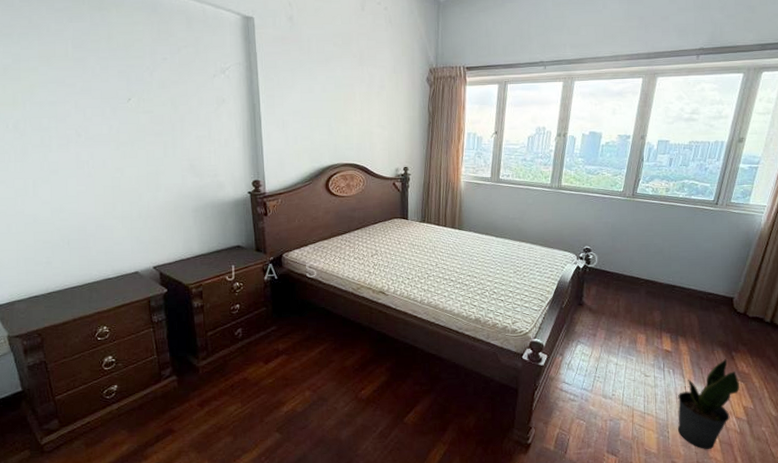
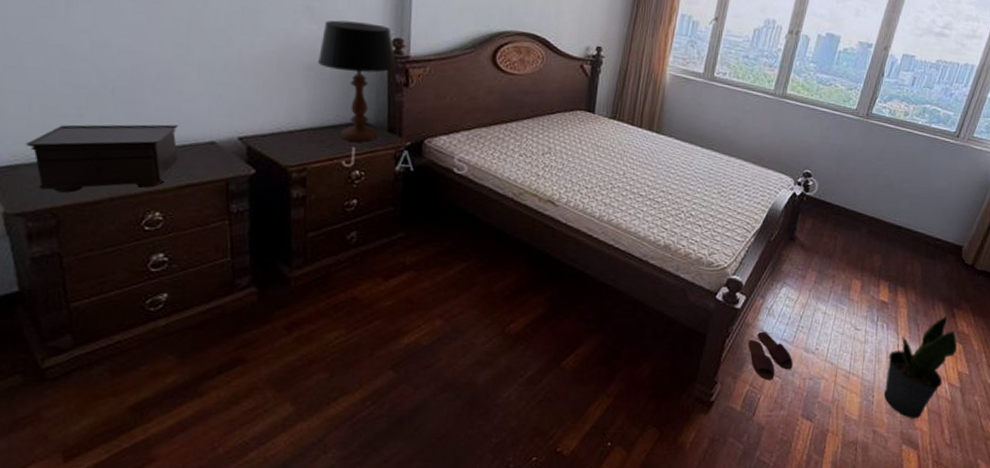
jewelry box: none [17,262,116,318] -> present [26,124,179,193]
table lamp: none [202,171,257,261] -> present [318,20,397,142]
slippers: none [553,383,594,423] -> present [748,331,793,380]

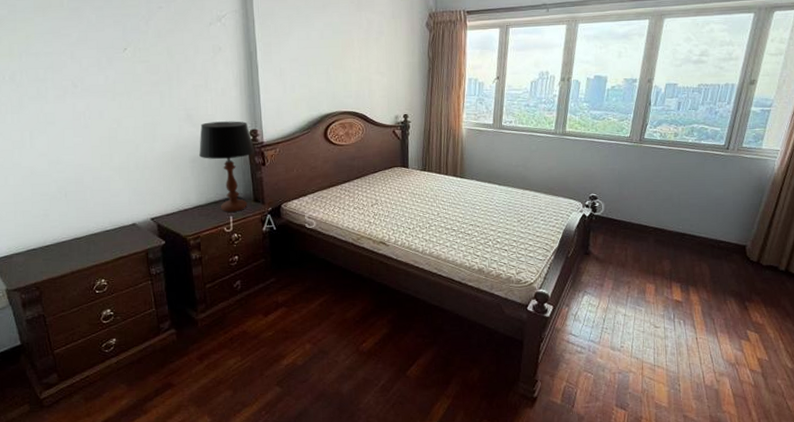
jewelry box: present [26,124,179,193] -> none [15,214,114,272]
slippers: present [748,331,793,380] -> none [560,334,602,376]
potted plant: present [884,315,958,418] -> none [689,308,754,403]

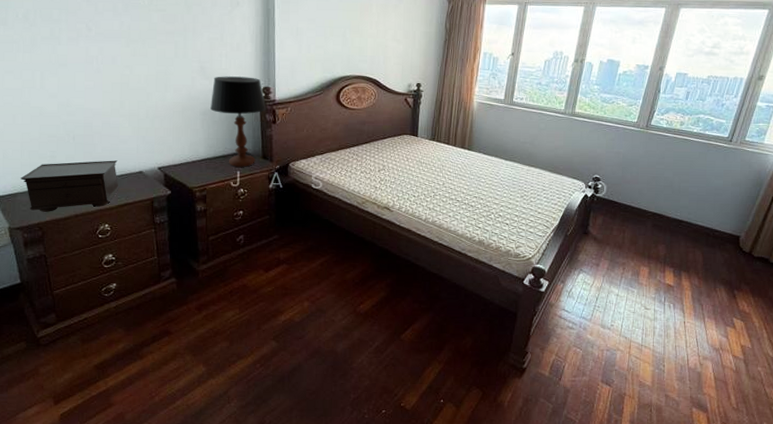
jewelry box: none [15,214,114,272] -> present [20,160,119,212]

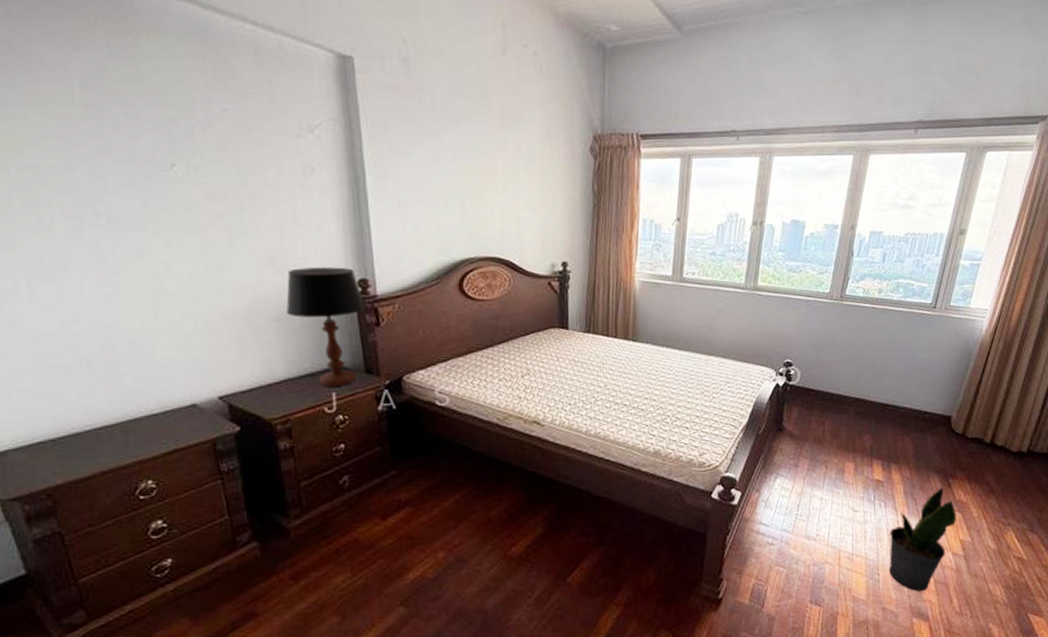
jewelry box: present [20,160,119,212] -> none [10,392,164,473]
potted plant: none [674,296,740,385] -> present [889,486,957,591]

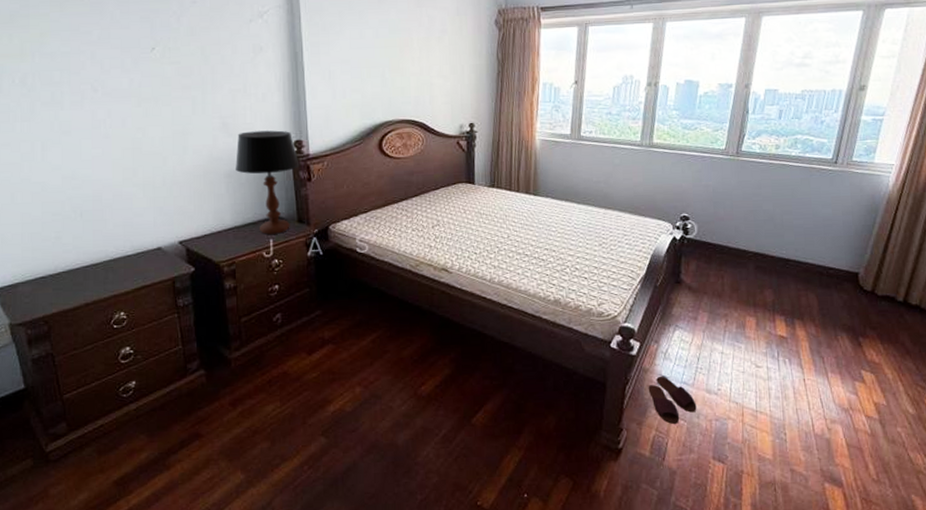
slippers: none [748,524,796,571] -> present [648,375,697,424]
potted plant: present [889,486,957,591] -> none [796,345,870,455]

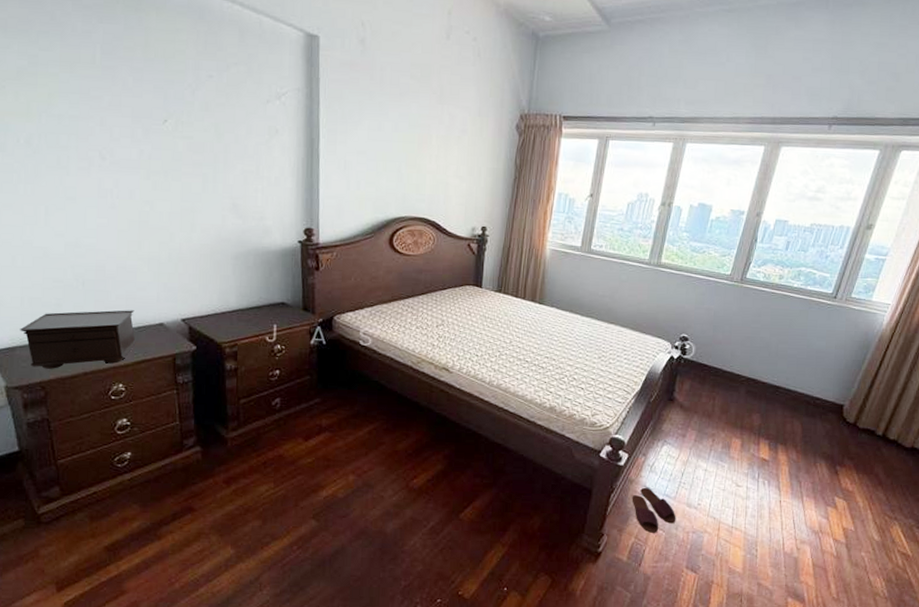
jewelry box: none [21,237,135,303] -> present [20,310,136,369]
table lamp: present [235,130,300,234] -> none [243,214,309,320]

